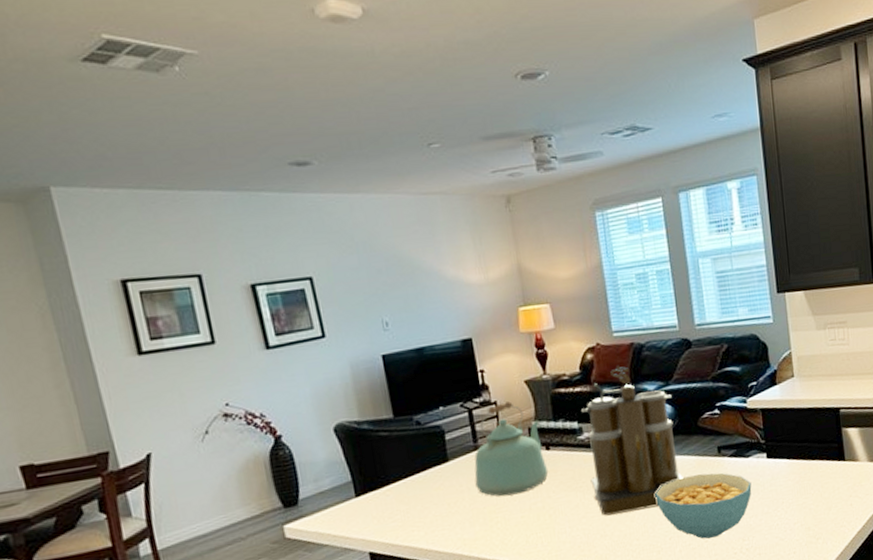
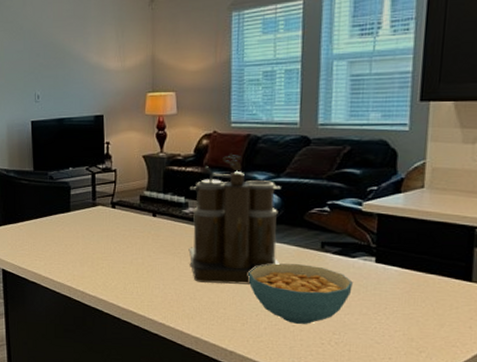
kettle: present [474,401,549,497] -> none [89,171,152,248]

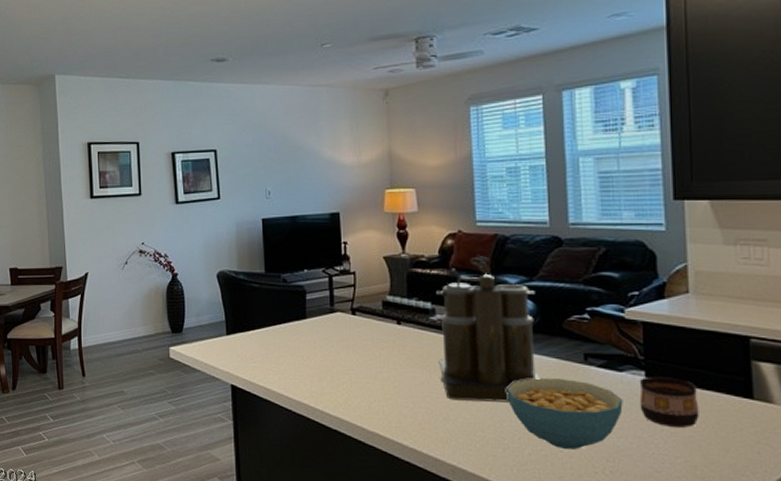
cup: none [367,262,421,306] -> present [639,376,699,428]

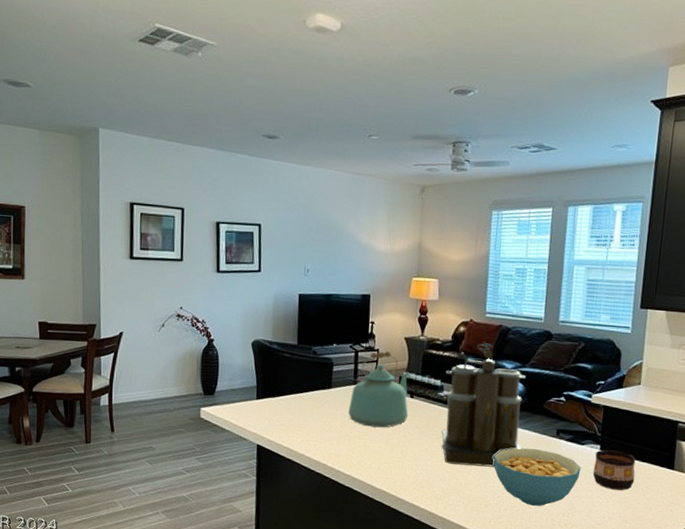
kettle: none [327,274,397,361] -> present [348,351,410,428]

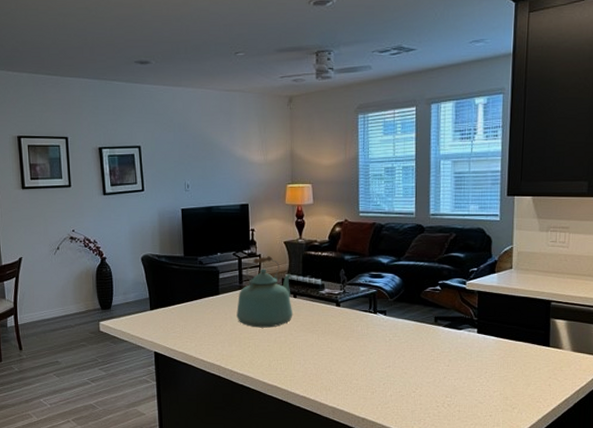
coffee maker: present [441,342,526,467] -> none [325,240,402,357]
cereal bowl: present [493,448,581,506] -> none [376,337,460,390]
cup: present [592,450,636,491] -> none [472,333,513,369]

